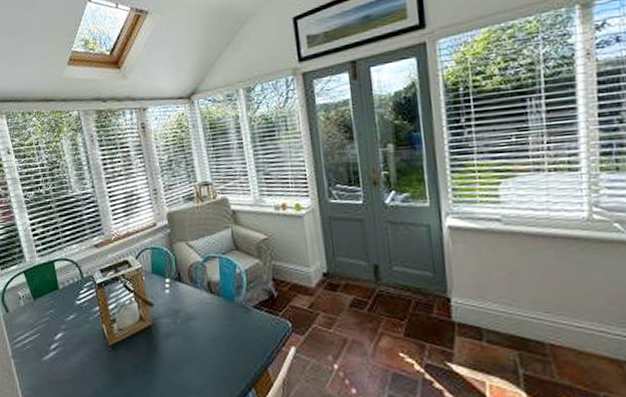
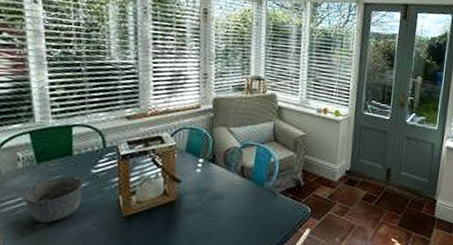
cup: none [28,309,73,355] -> present [21,175,84,222]

